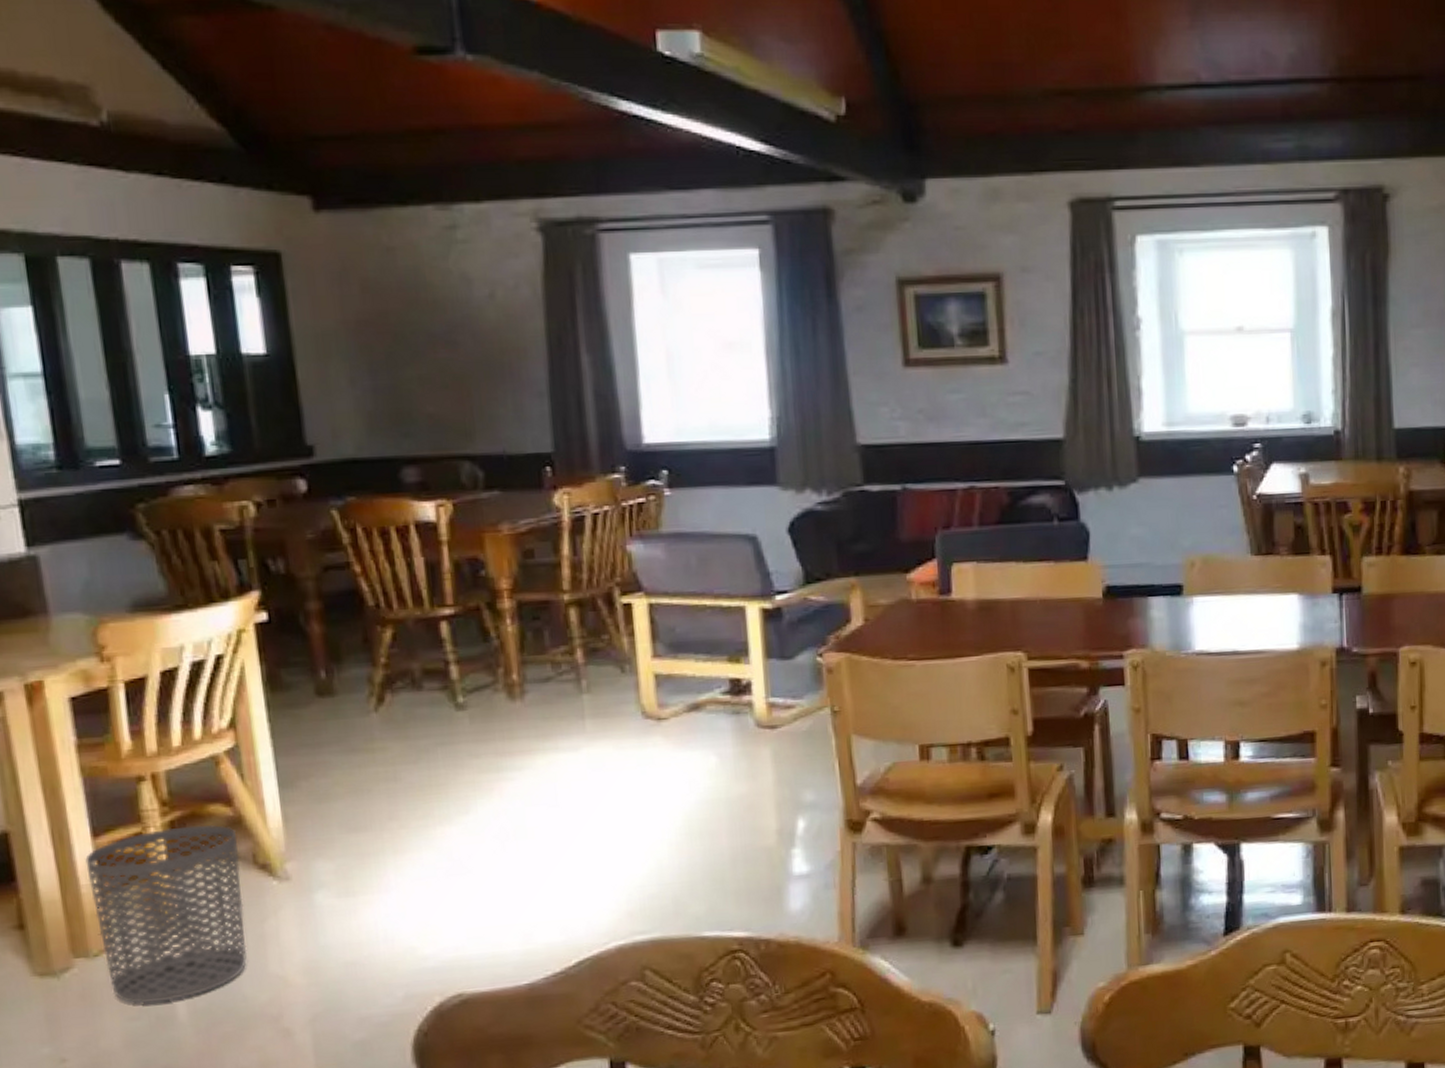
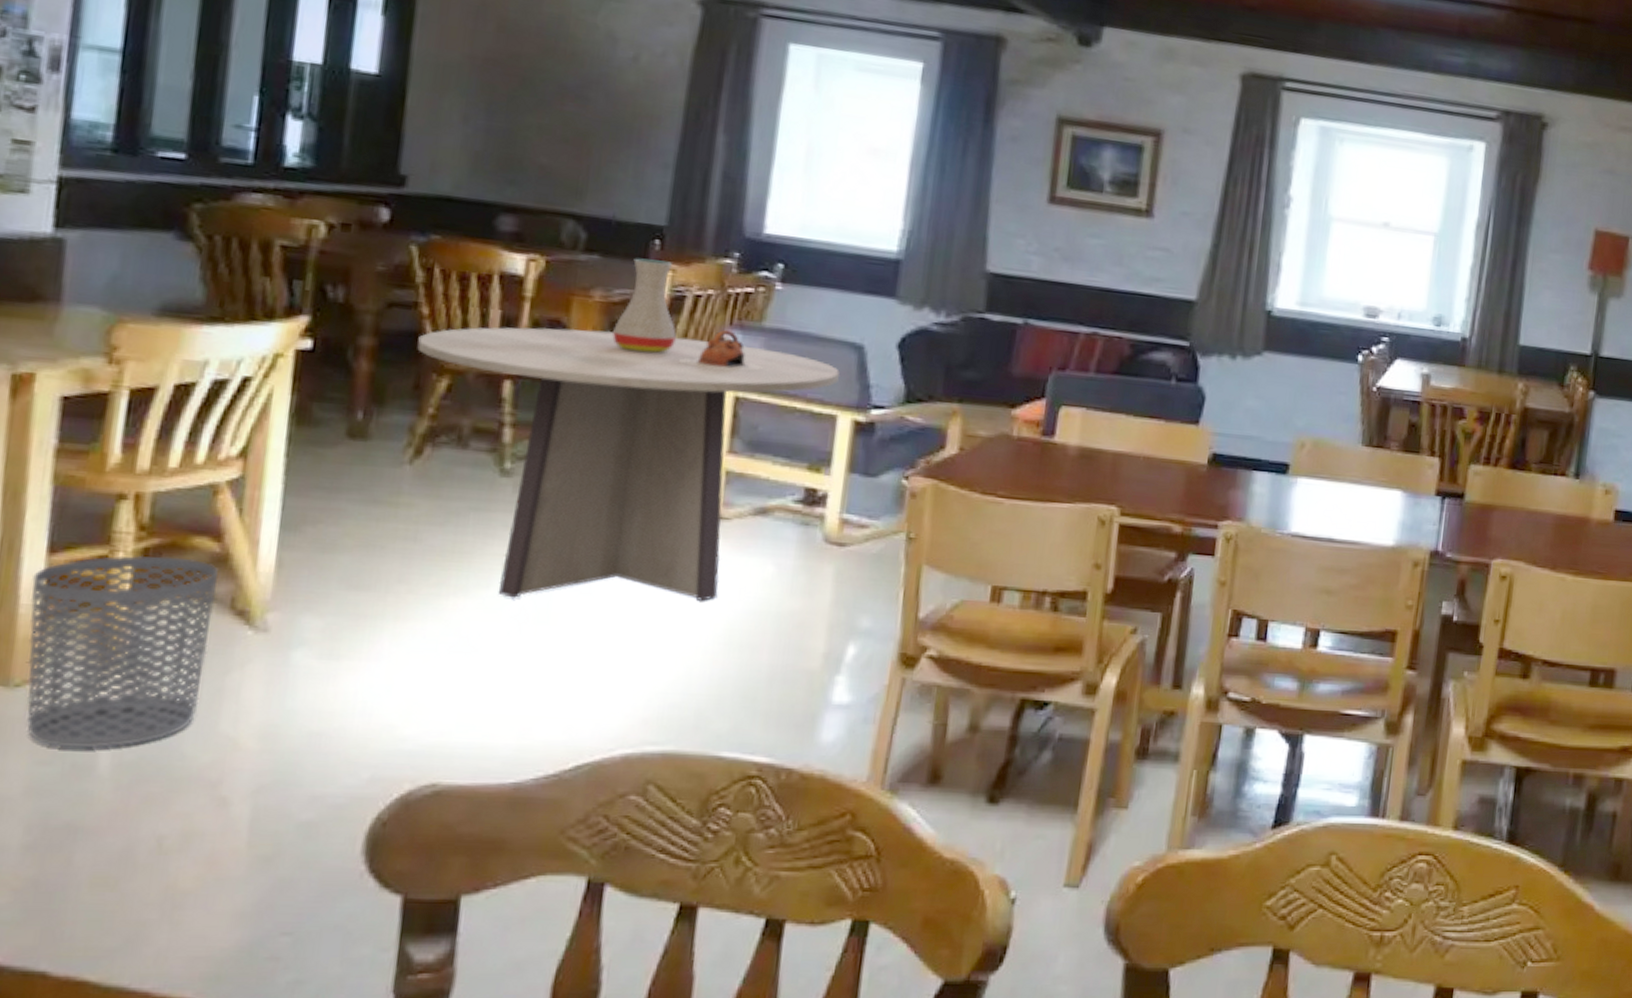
dining table: none [357,553,741,820] -> present [417,327,840,601]
vase: none [526,485,584,577] -> present [612,258,676,354]
teapot: none [591,542,669,582] -> present [679,330,764,372]

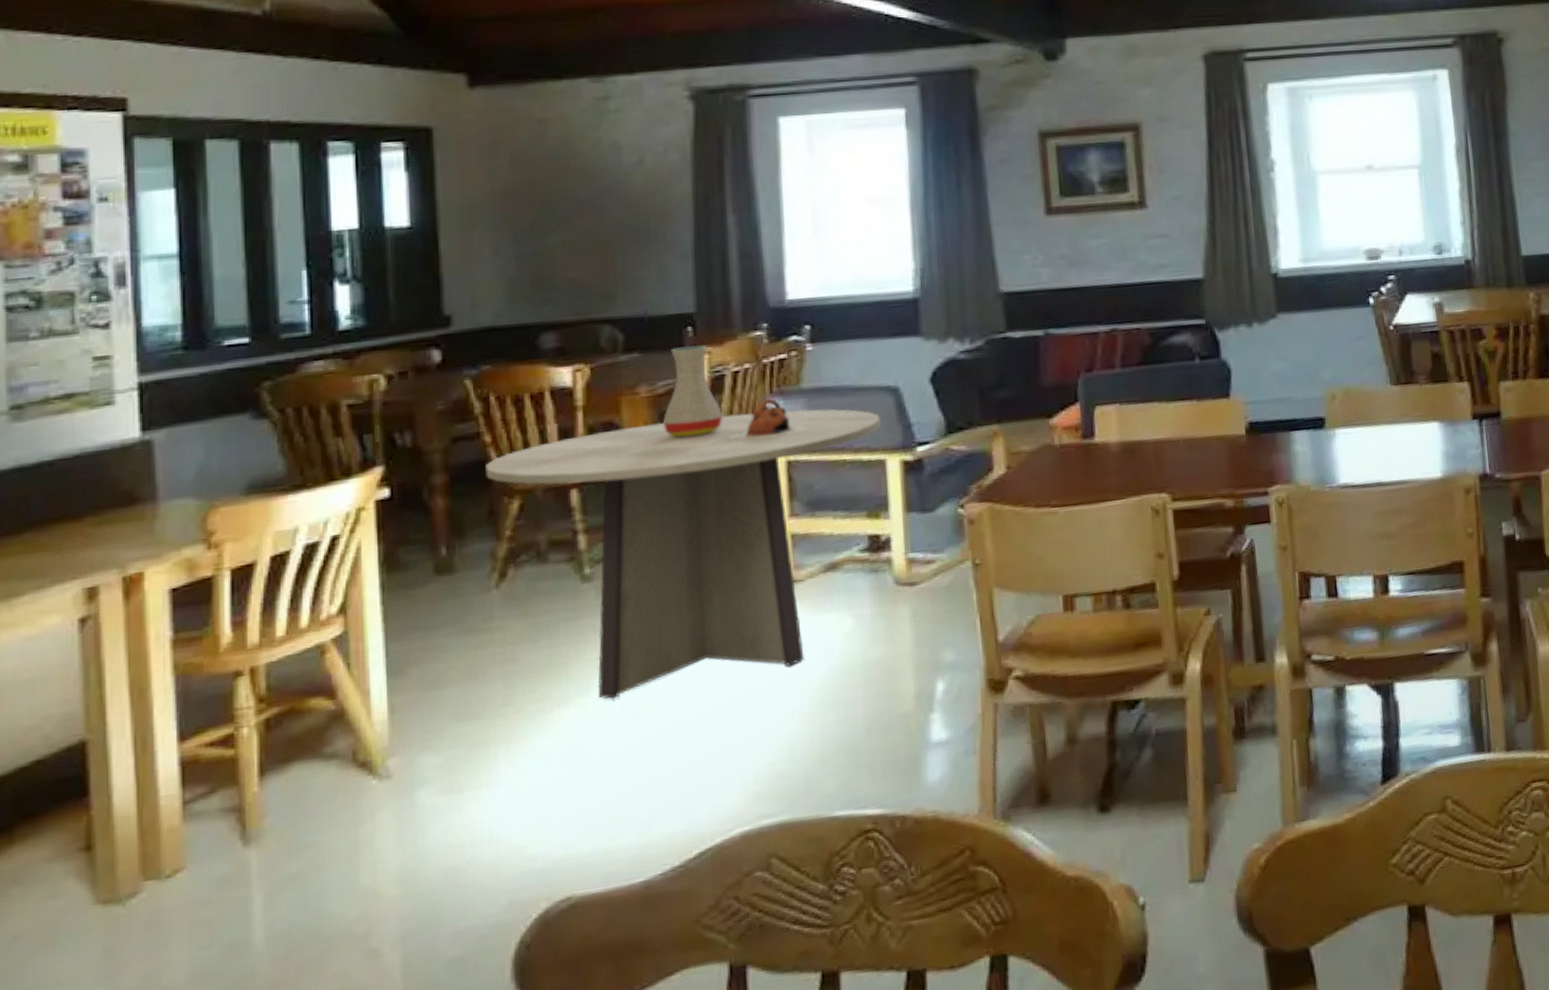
waste bin: present [27,555,218,749] -> none [168,720,338,930]

